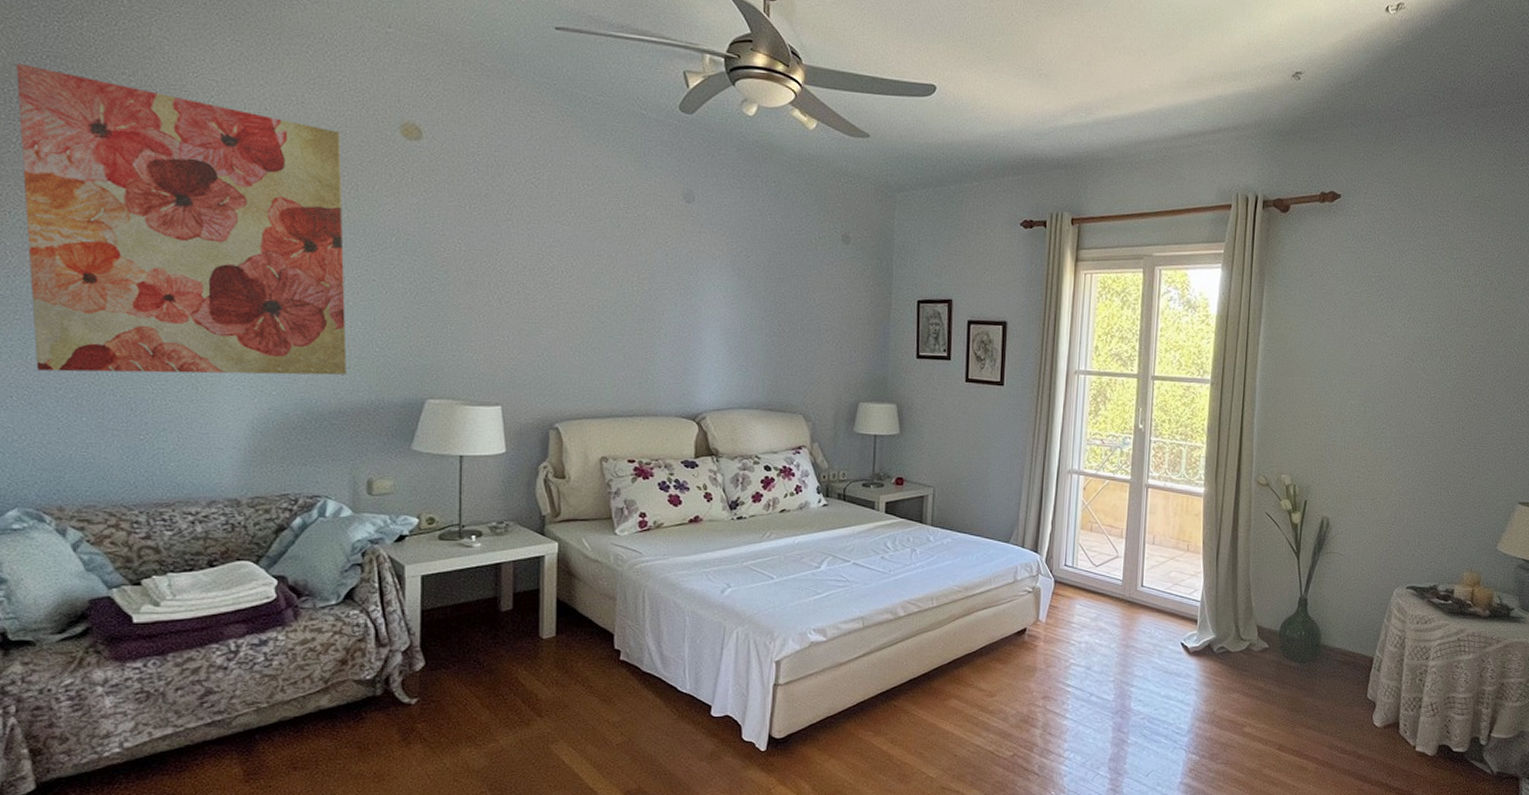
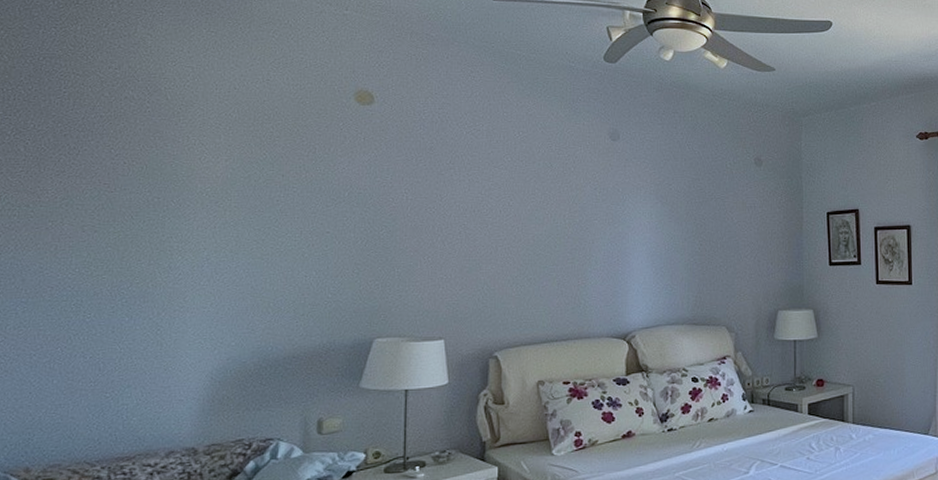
wall art: present [16,62,347,375] -> none [14,65,302,339]

